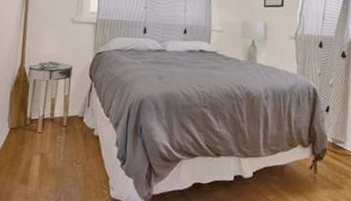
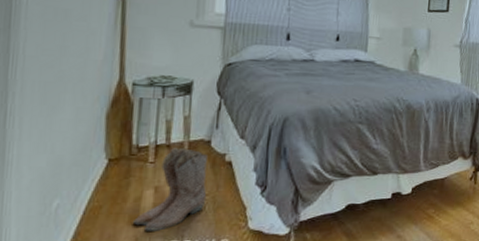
boots: none [24,121,80,192] -> present [132,148,207,231]

